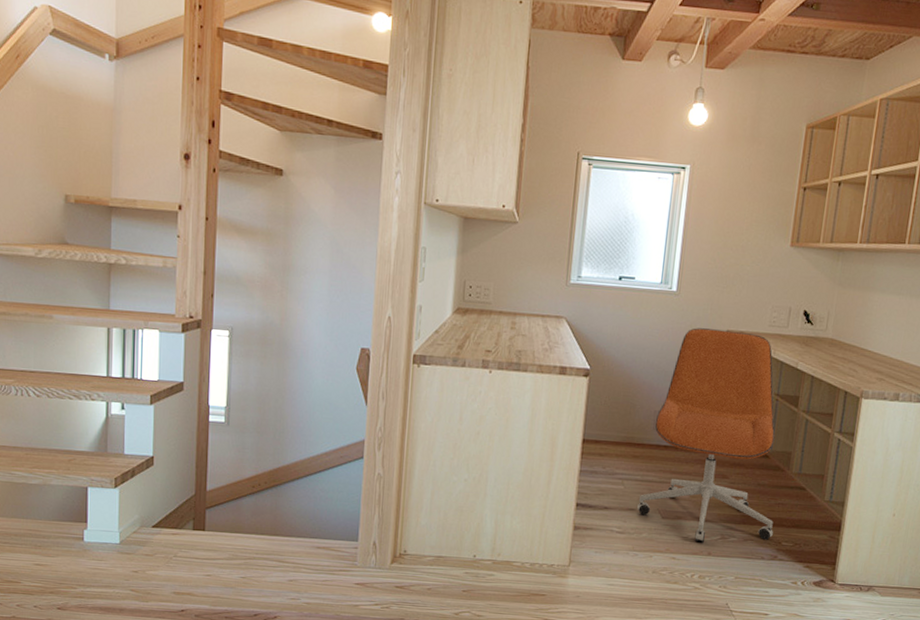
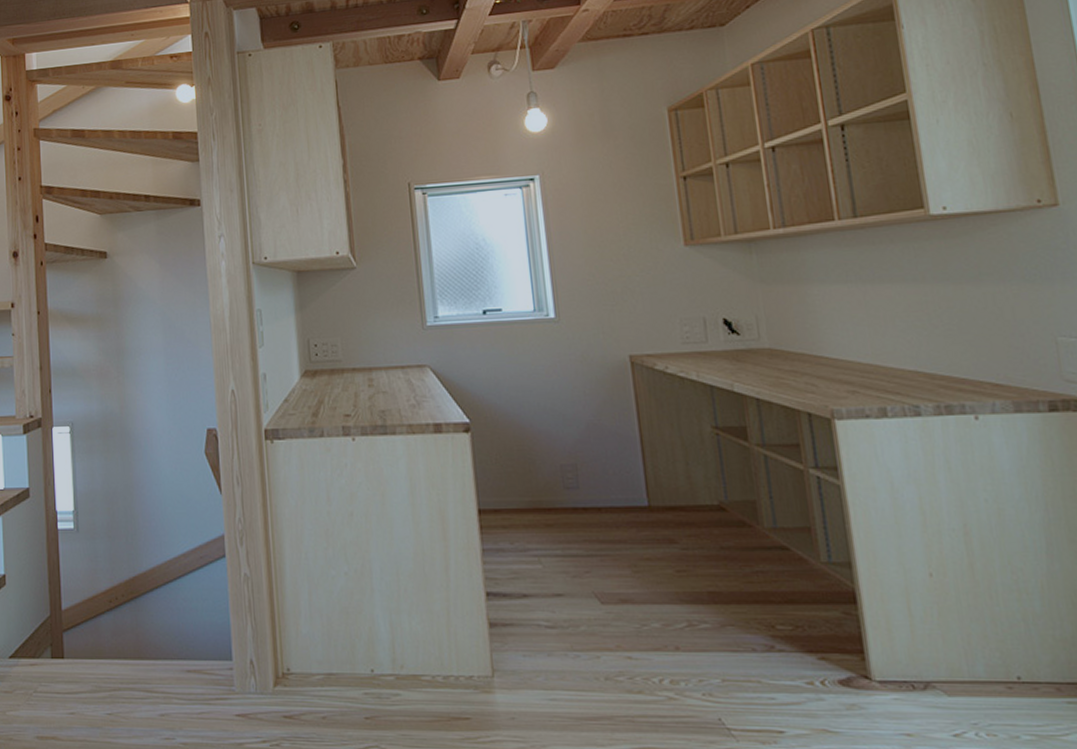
office chair: present [637,328,776,543] -> none [564,355,760,634]

